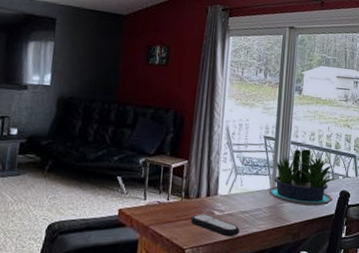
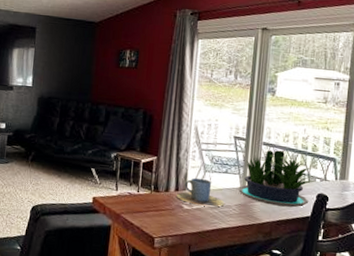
remote control: present [190,214,240,237] -> none [160,206,208,230]
cup: none [208,181,256,211] -> present [177,177,225,207]

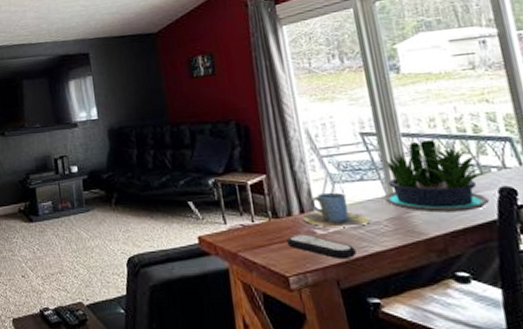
remote control: none [160,206,208,230] -> present [286,234,356,260]

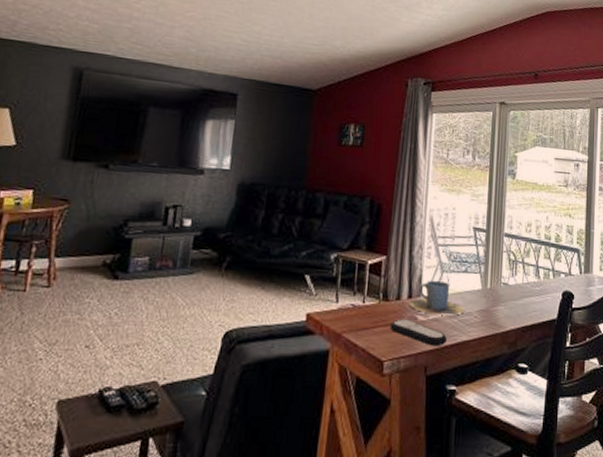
potted plant: present [384,140,497,213] -> none [479,242,565,310]

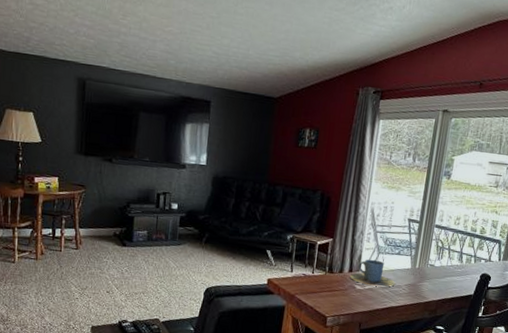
remote control: present [390,319,447,347] -> none [333,287,379,309]

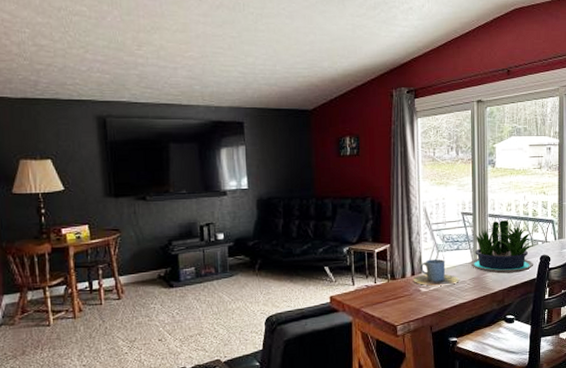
potted plant: none [409,232,485,287] -> present [471,220,542,274]

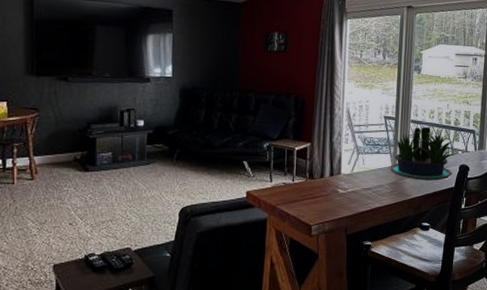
cup: present [414,258,460,286] -> none [332,161,378,188]

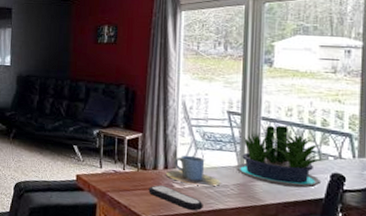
remote control: none [316,192,363,213] -> present [148,185,203,211]
cup: none [332,161,378,188] -> present [166,155,221,186]

